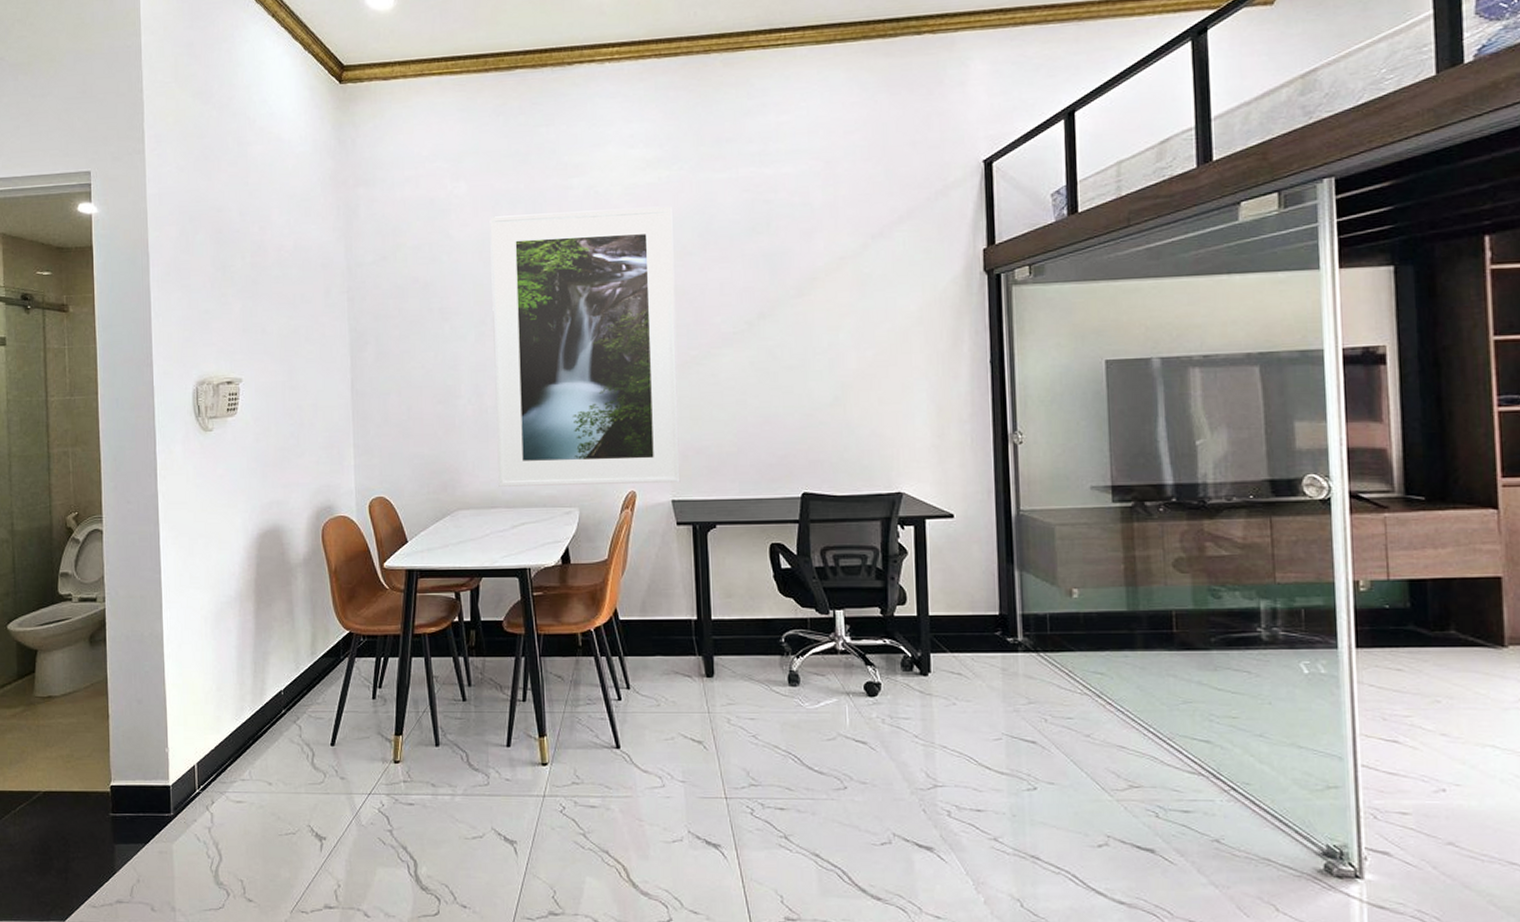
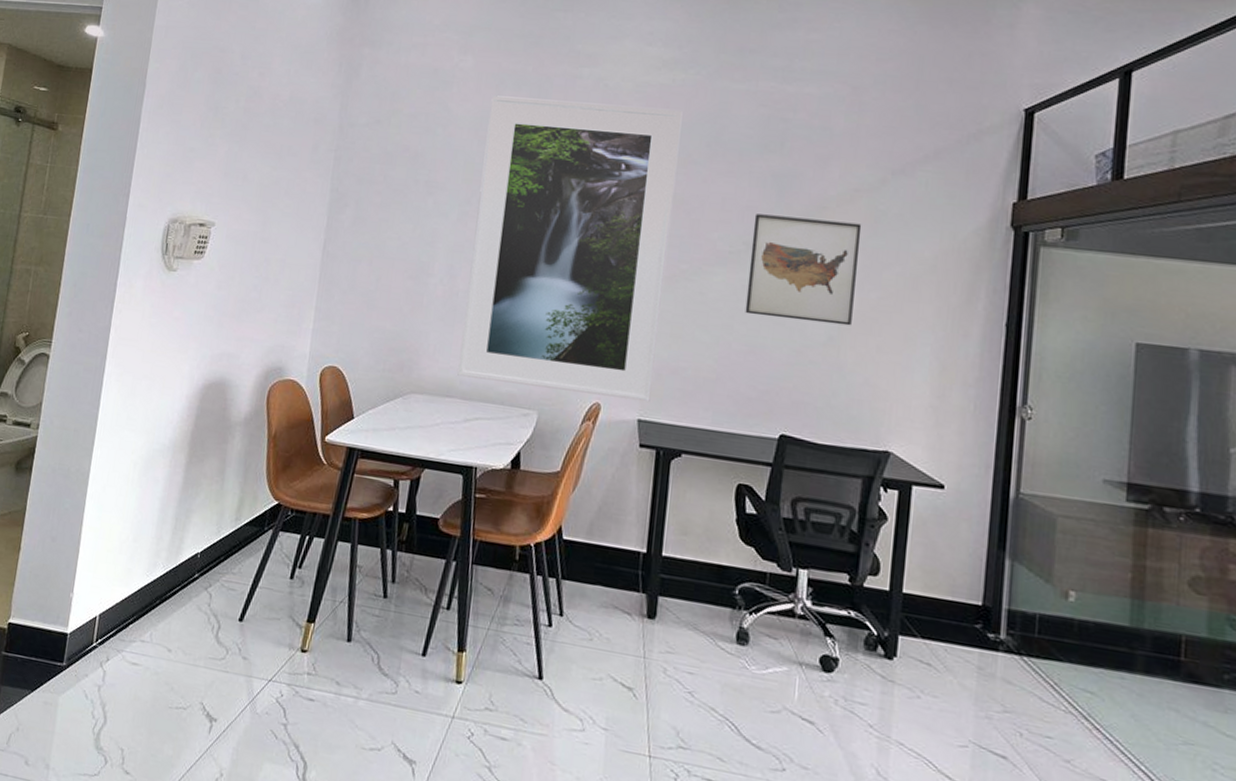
wall art: none [752,289,853,388] -> present [745,214,862,326]

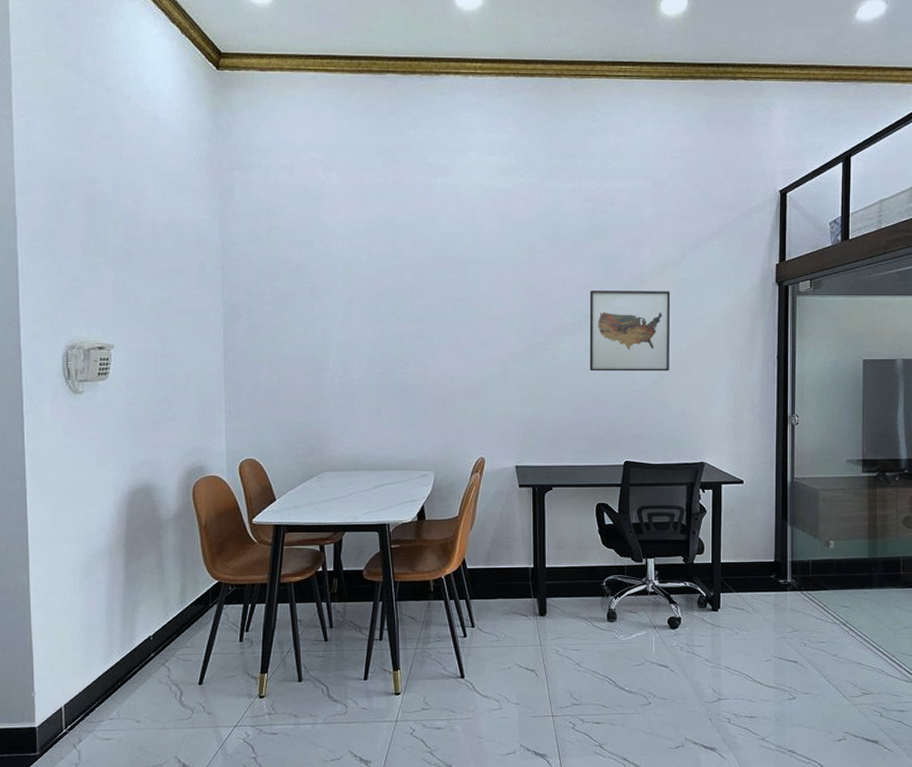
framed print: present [457,95,683,403] -> none [359,207,524,452]

